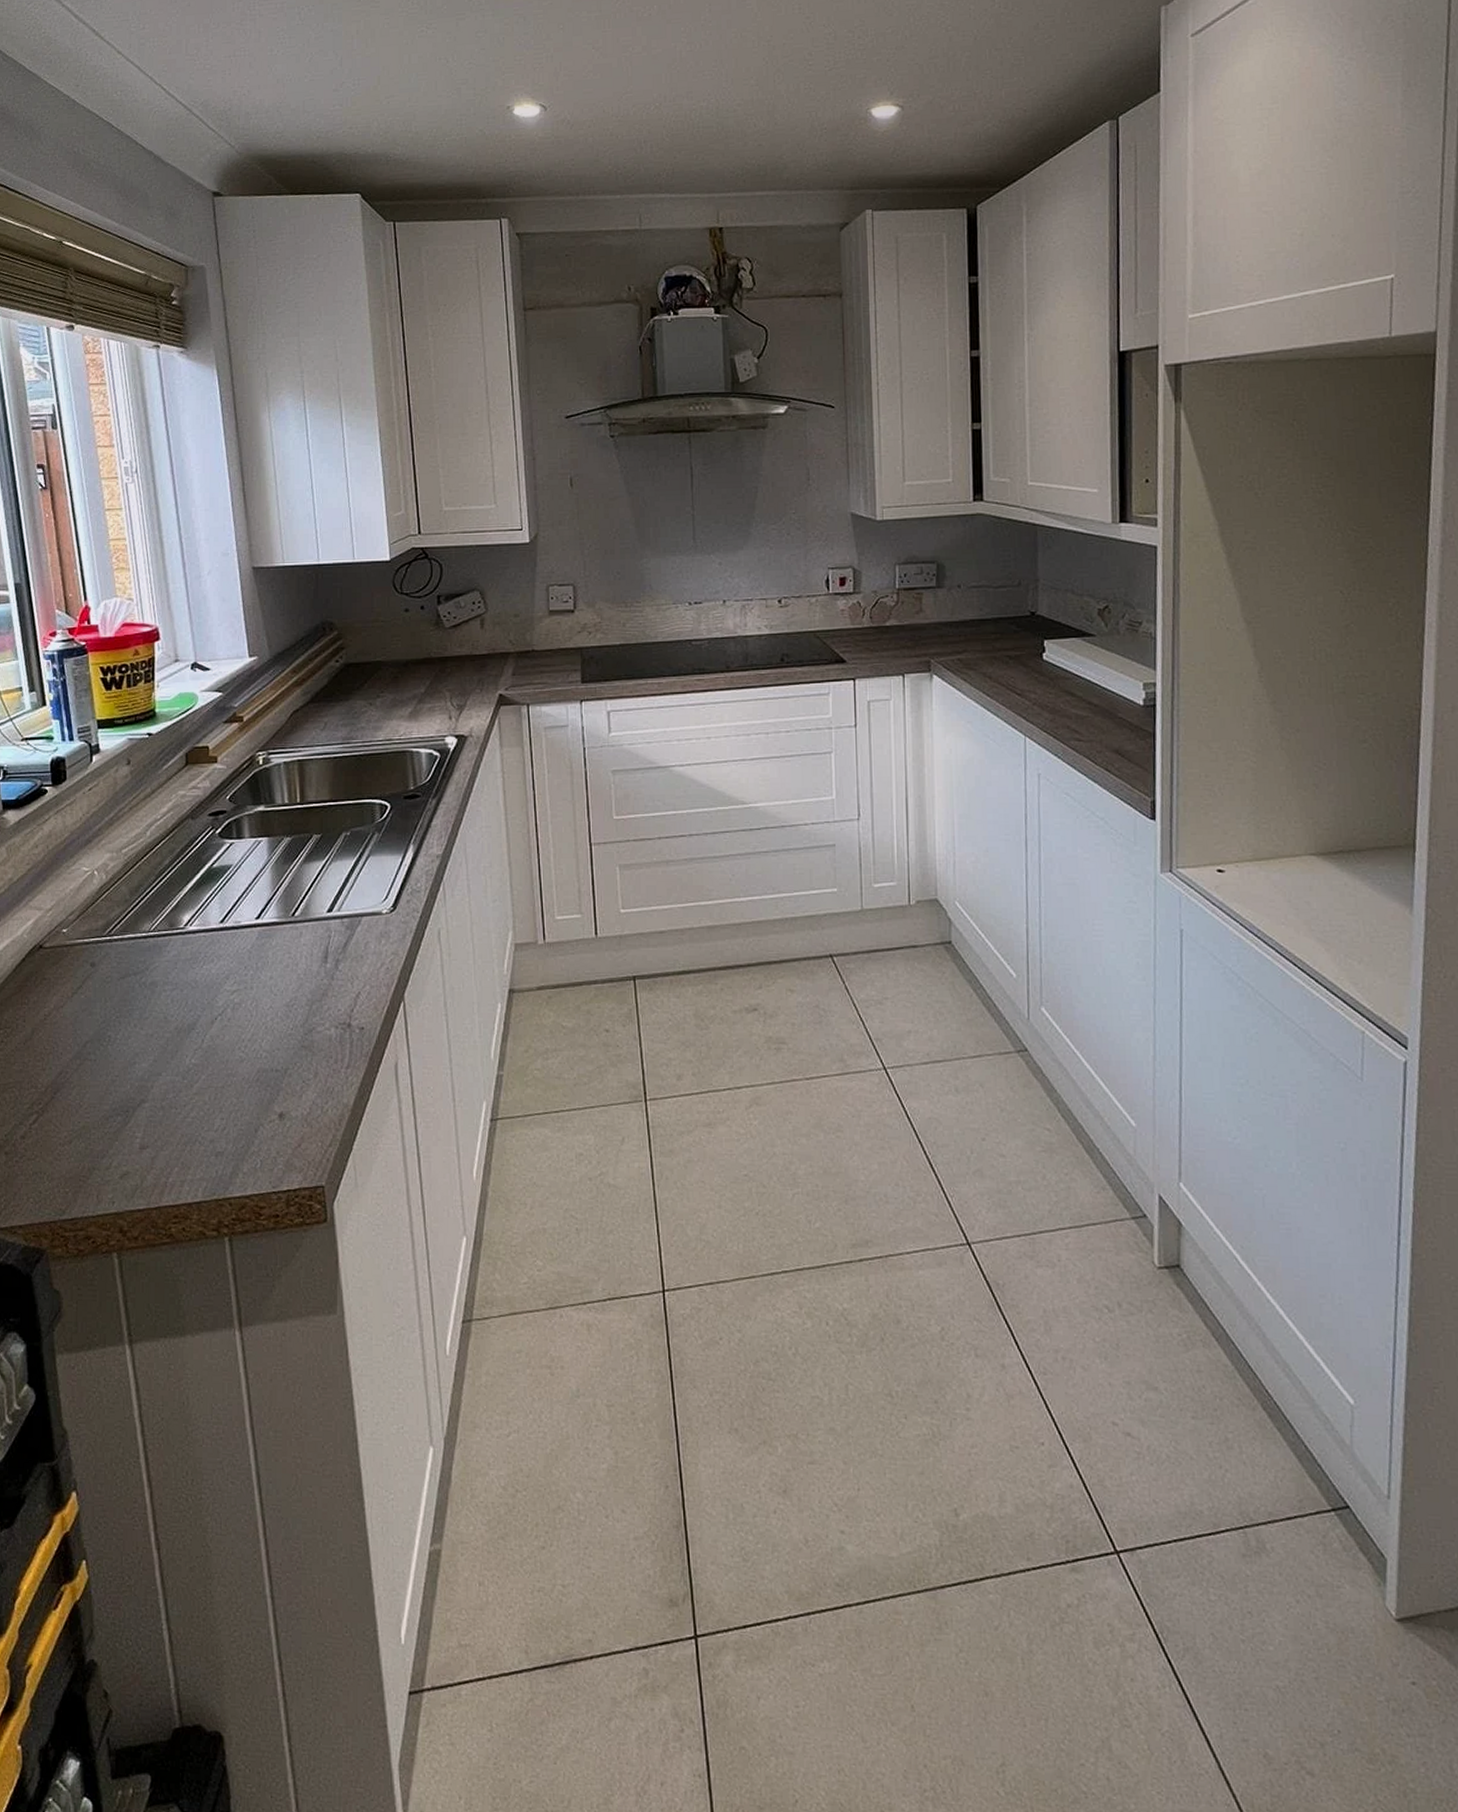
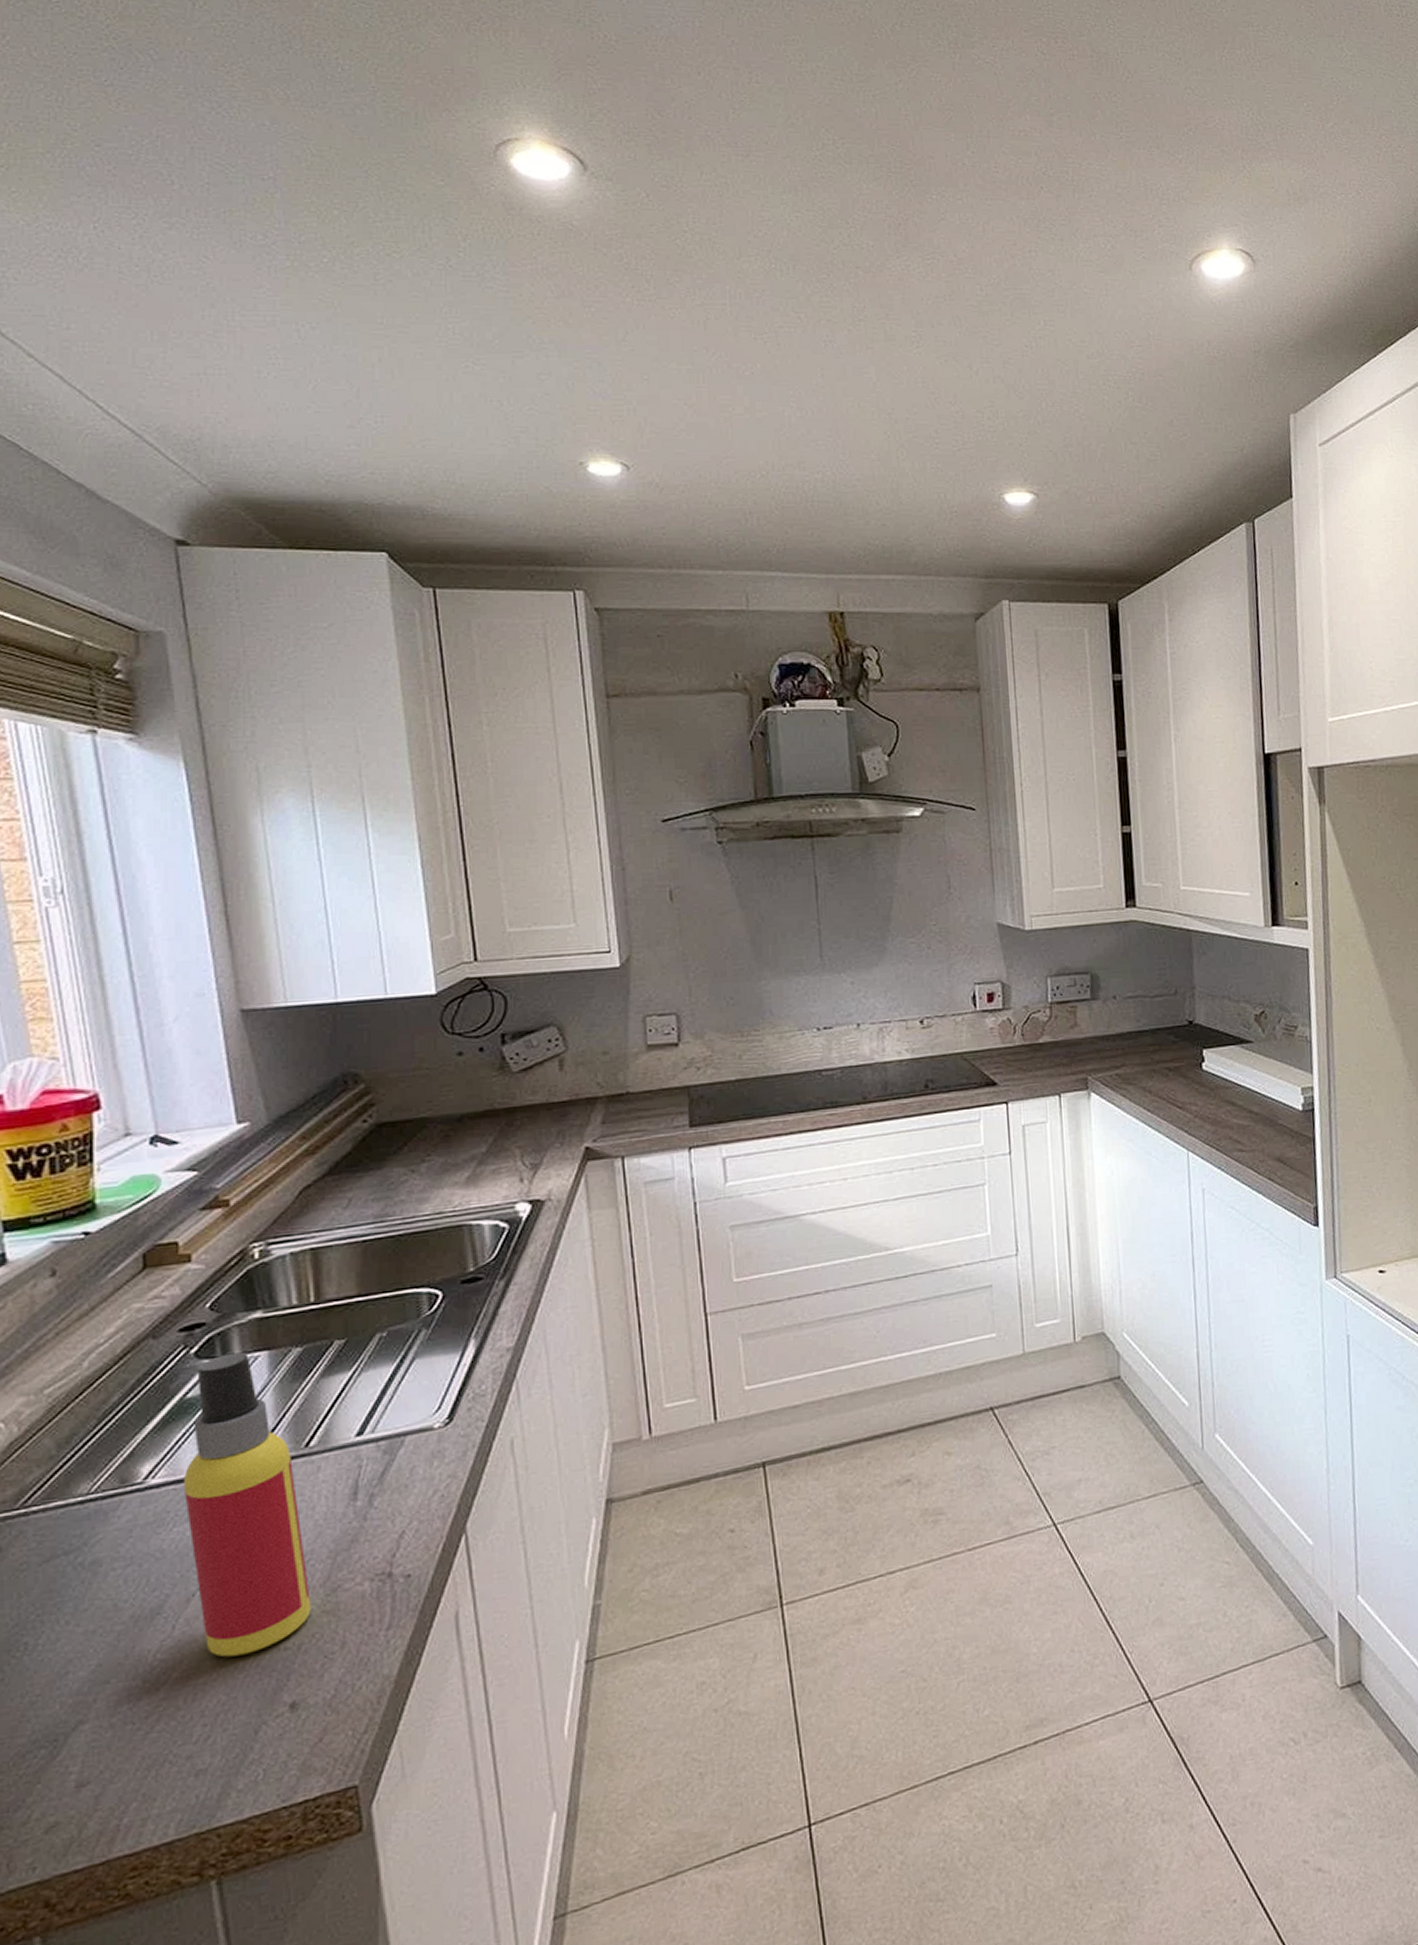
spray bottle: none [211,836,294,1070] -> present [184,1352,311,1657]

